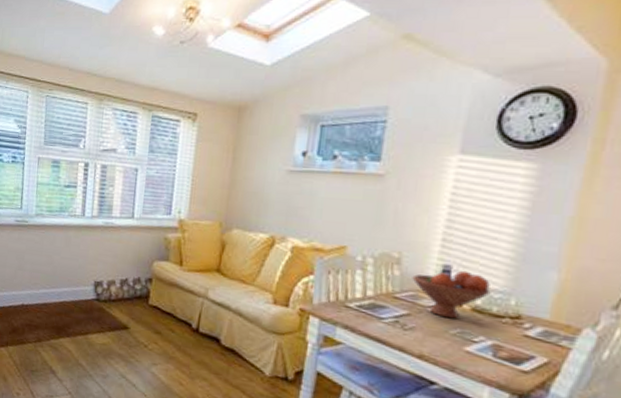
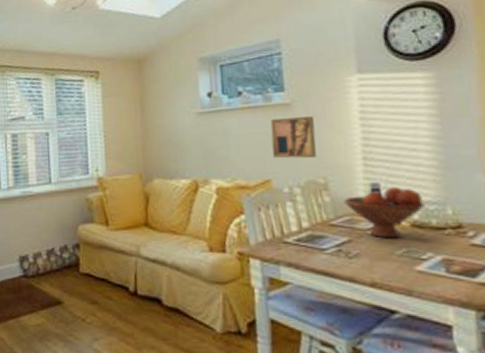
wall art: none [354,188,403,231] -> present [270,116,317,159]

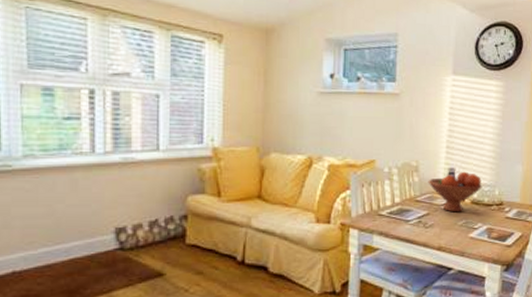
wall art: present [270,116,317,159] -> none [380,106,415,143]

